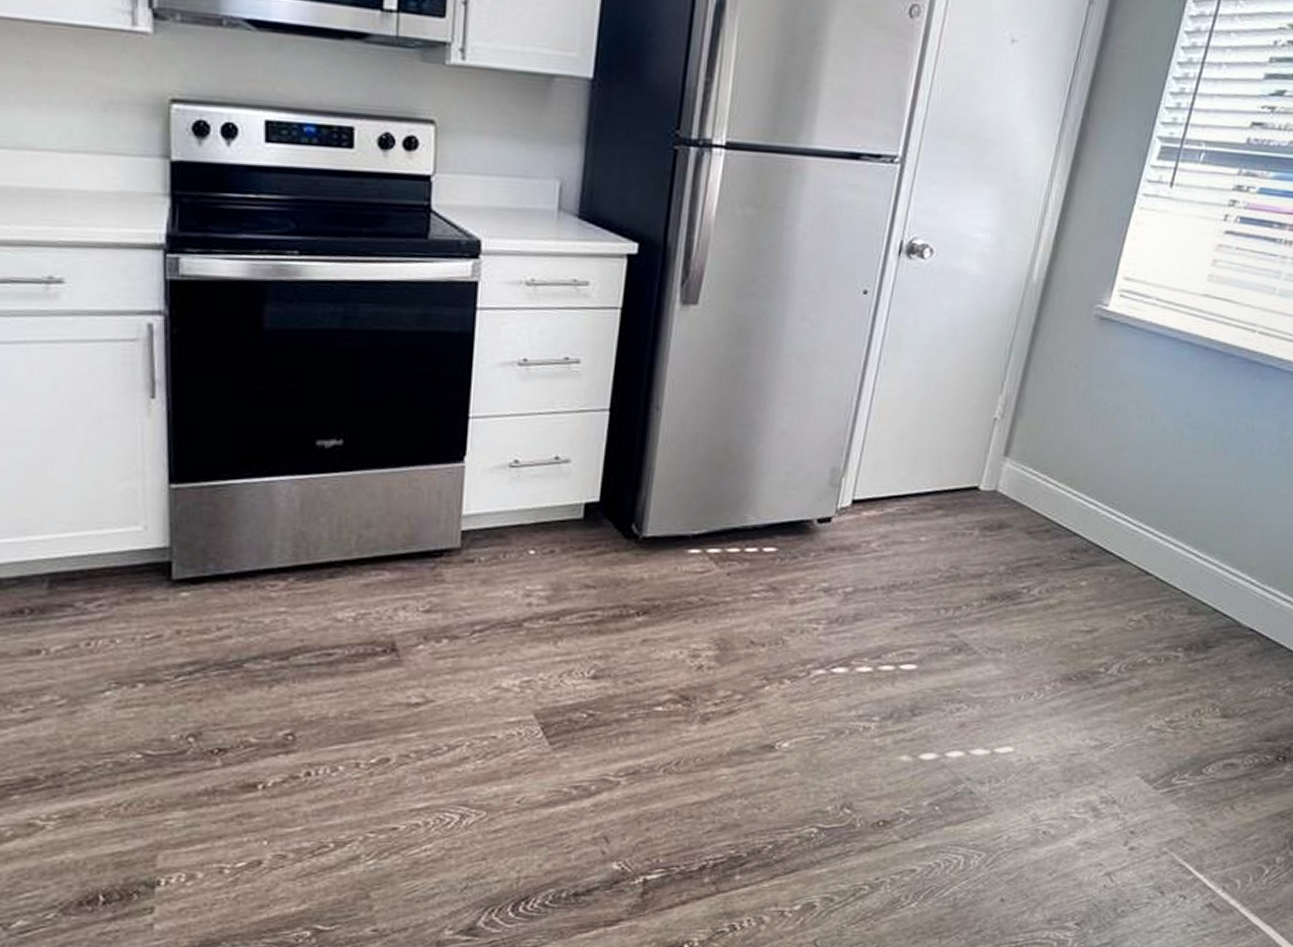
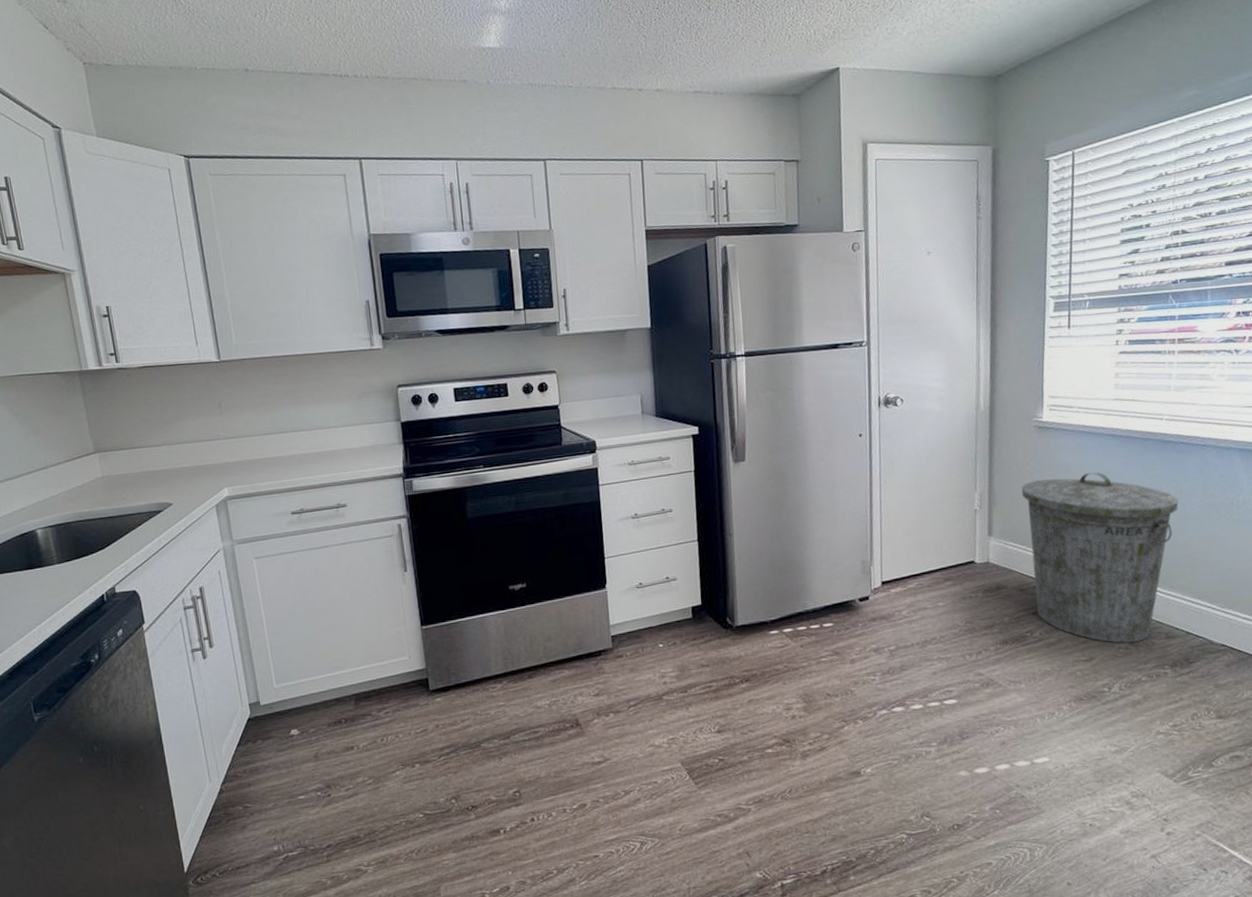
trash can: none [1042,388,1247,614] -> present [1021,472,1179,643]

